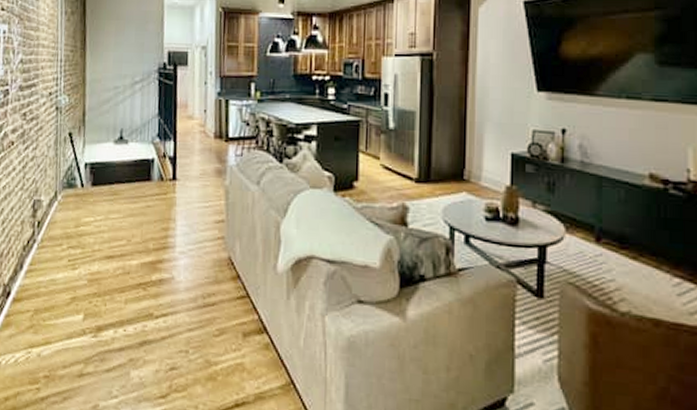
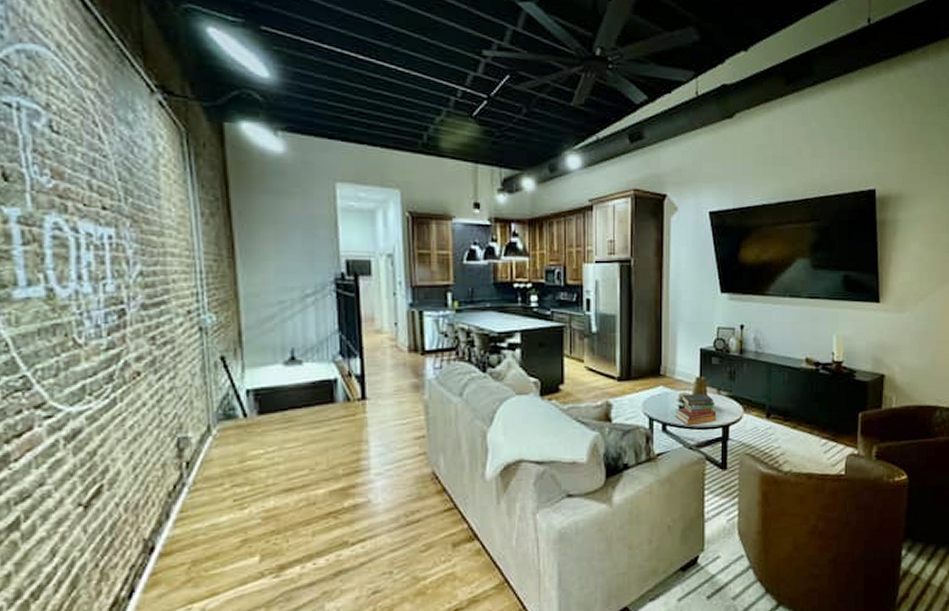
books: none [481,203,531,241] -> present [676,393,717,426]

